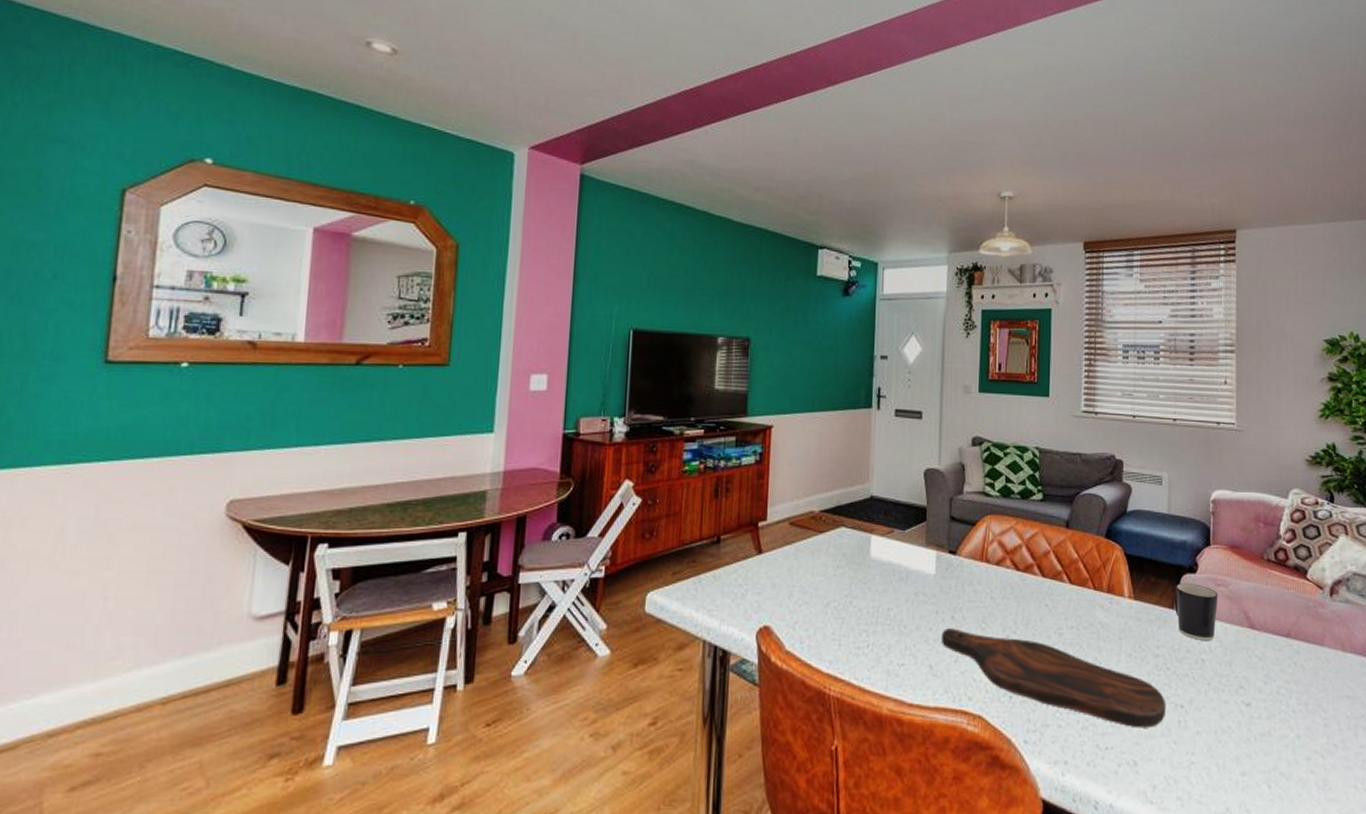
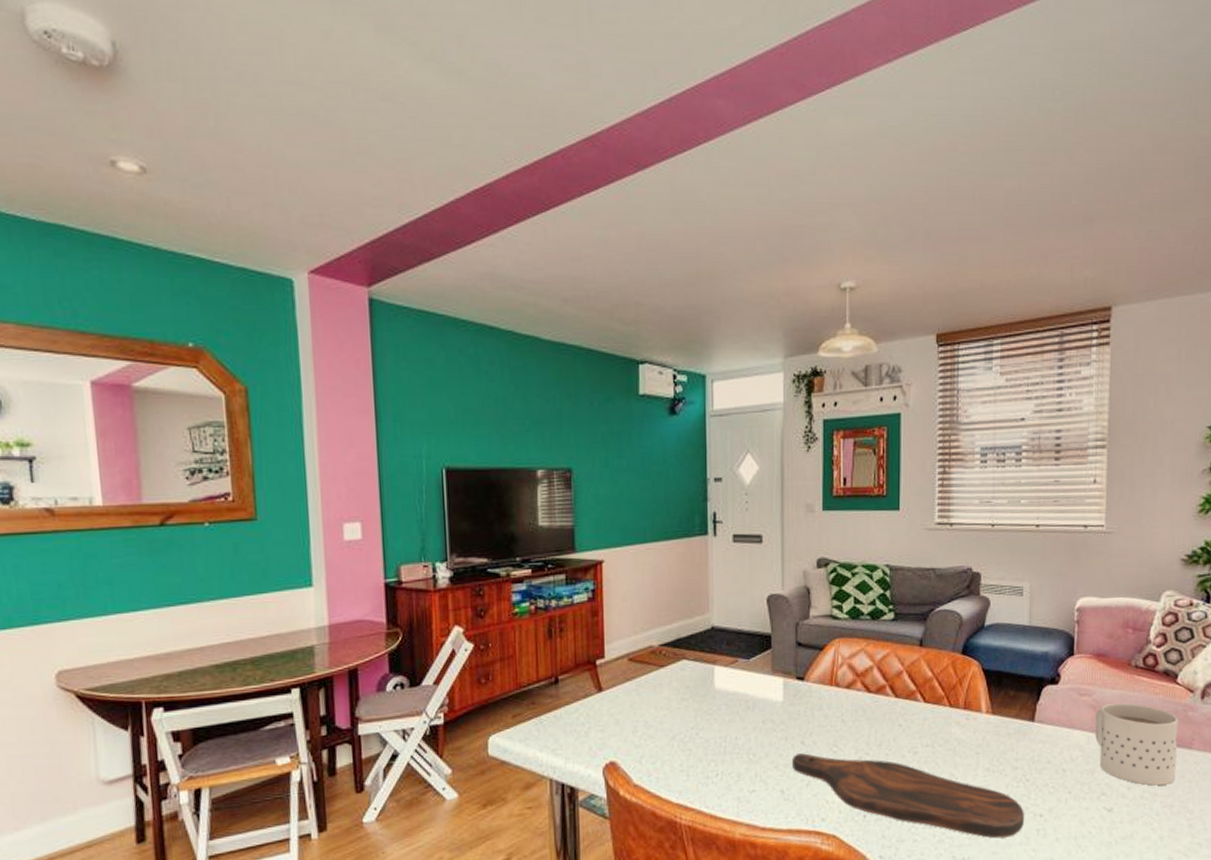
mug: present [1174,584,1219,641] -> none [1034,695,1082,752]
mug: none [1232,596,1310,681] -> present [1095,703,1178,786]

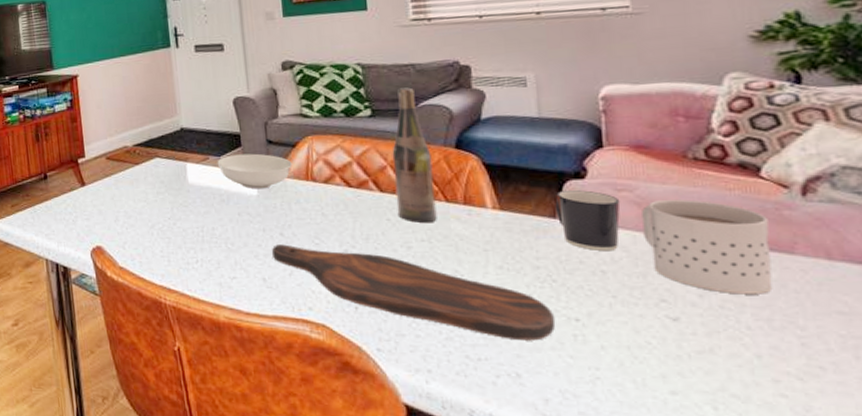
bowl: none [746,656,819,695] -> present [217,153,293,189]
wine bottle: none [908,592,942,728] -> present [392,87,437,223]
mug: none [1034,695,1082,752] -> present [555,190,621,252]

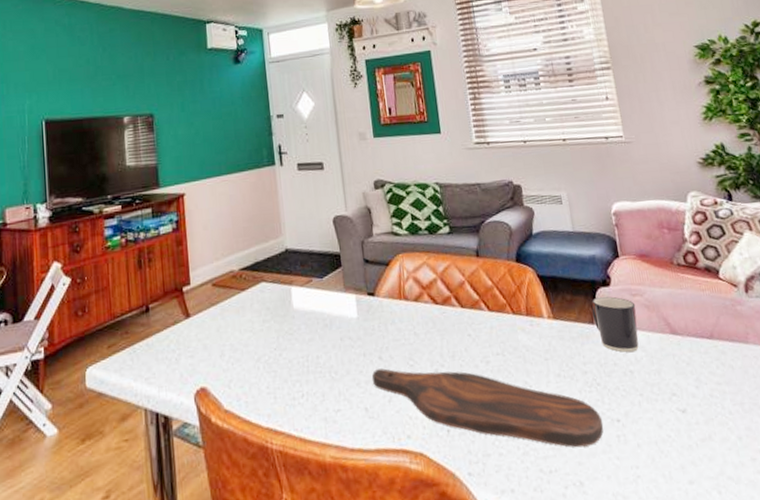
bowl: present [217,153,293,189] -> none [319,273,387,312]
wine bottle: present [392,87,437,223] -> none [468,205,508,336]
mug: present [642,200,773,295] -> none [650,300,740,383]

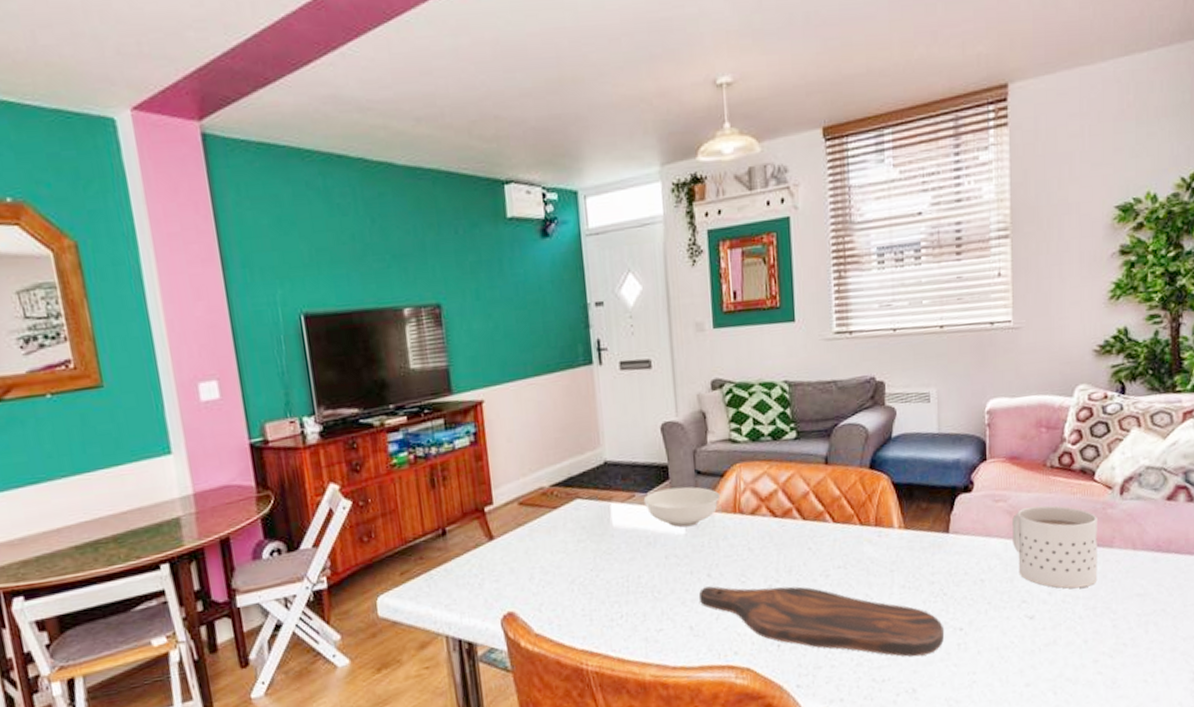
bowl: none [319,273,387,312] -> present [643,486,721,528]
mug: present [591,296,639,353] -> none [948,503,997,561]
mug: none [650,300,740,383] -> present [1012,505,1097,589]

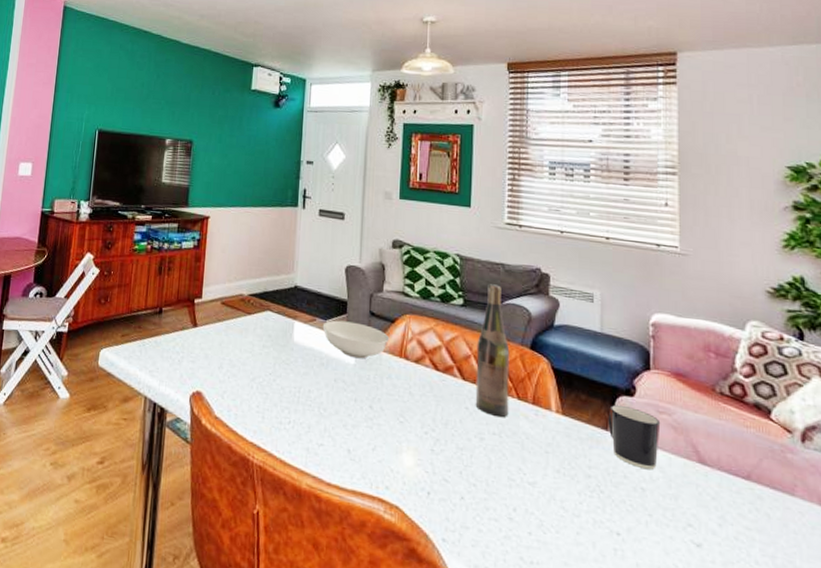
cutting board: present [698,586,945,657] -> none [359,416,600,550]
wine bottle: none [814,406,852,549] -> present [475,284,510,417]
mug: none [948,503,997,561] -> present [608,405,661,470]
mug: present [1012,505,1097,589] -> none [677,427,777,531]

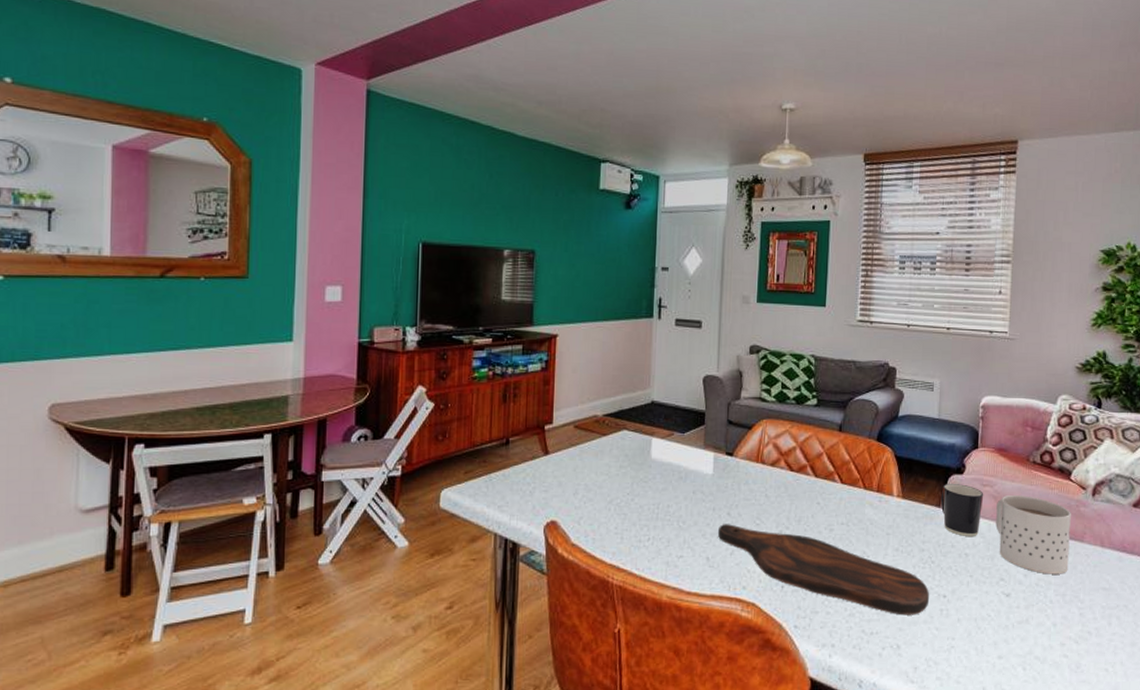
bowl: present [322,320,390,359] -> none [680,432,747,468]
cutting board: none [359,416,600,550] -> present [717,524,930,616]
wine bottle: present [475,284,510,417] -> none [826,382,858,507]
mug: none [677,427,777,531] -> present [996,496,1071,574]

